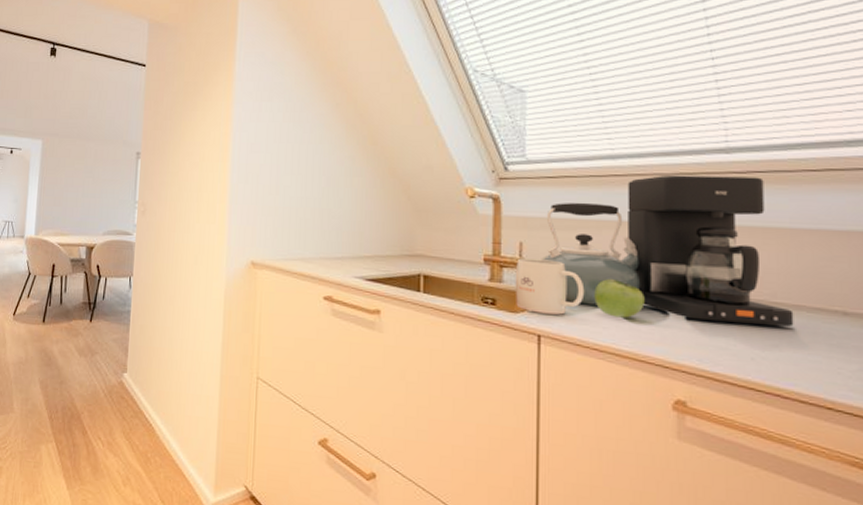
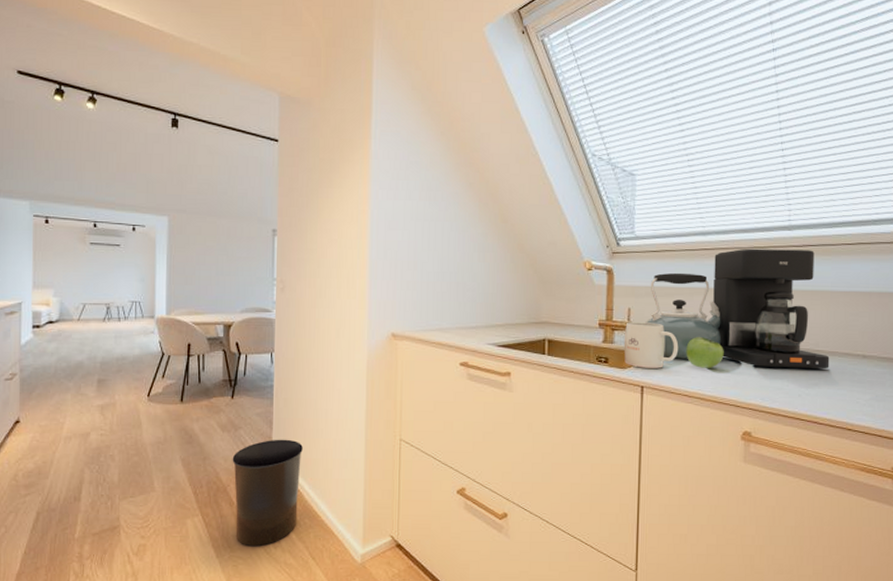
waste bin: none [86,367,157,482] -> present [232,439,303,547]

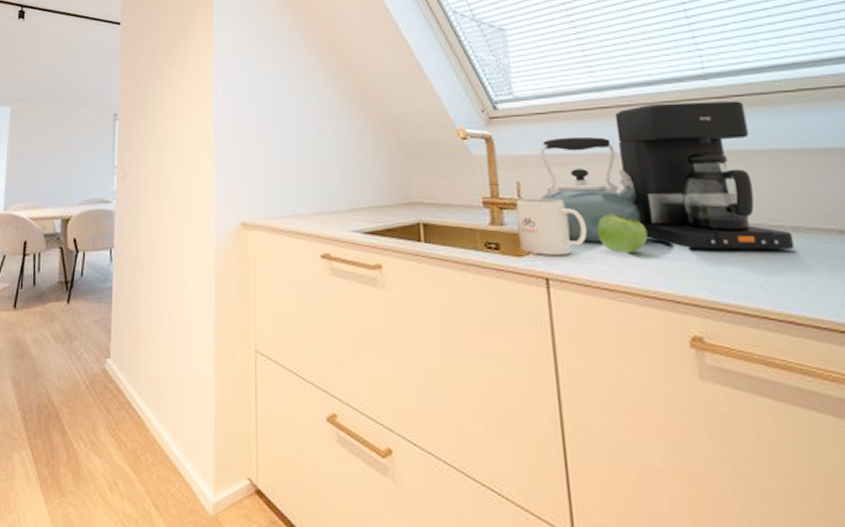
waste bin: present [232,439,303,547] -> none [66,351,144,490]

